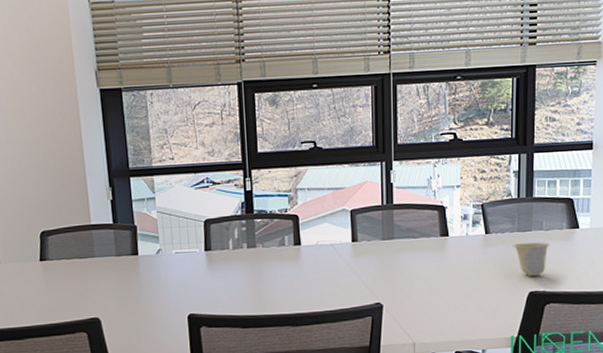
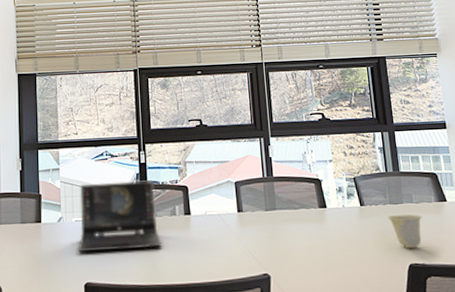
laptop: none [178,209,270,285] -> present [78,180,162,253]

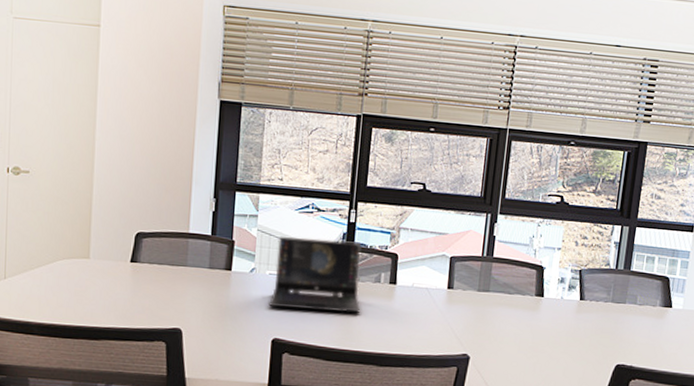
cup: present [387,214,423,248] -> none [605,314,643,349]

